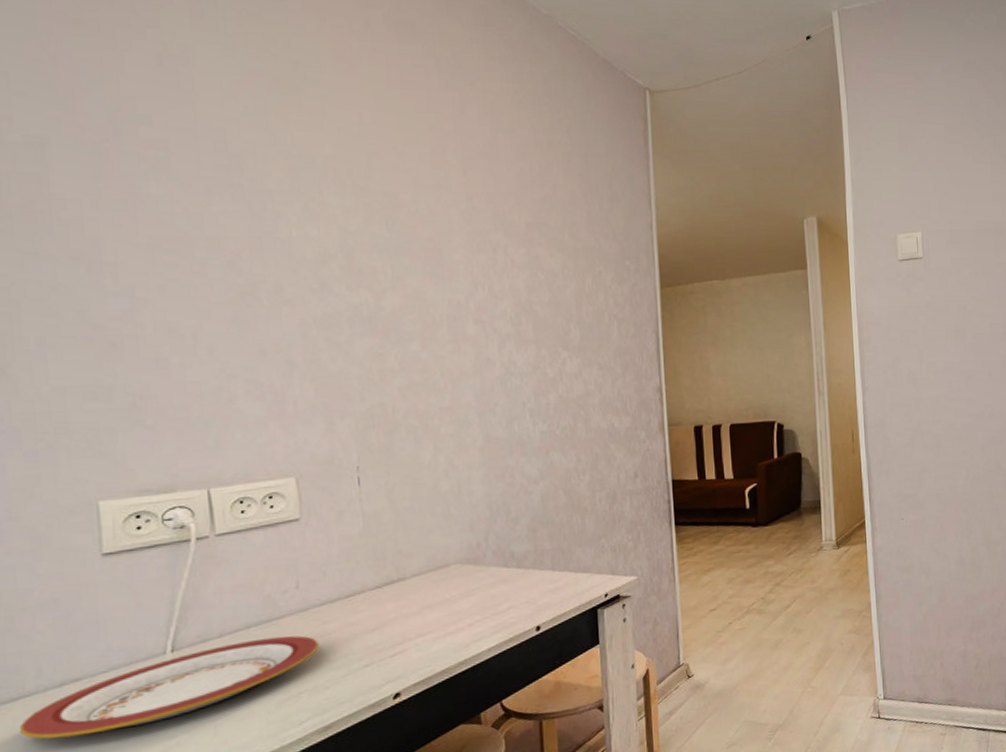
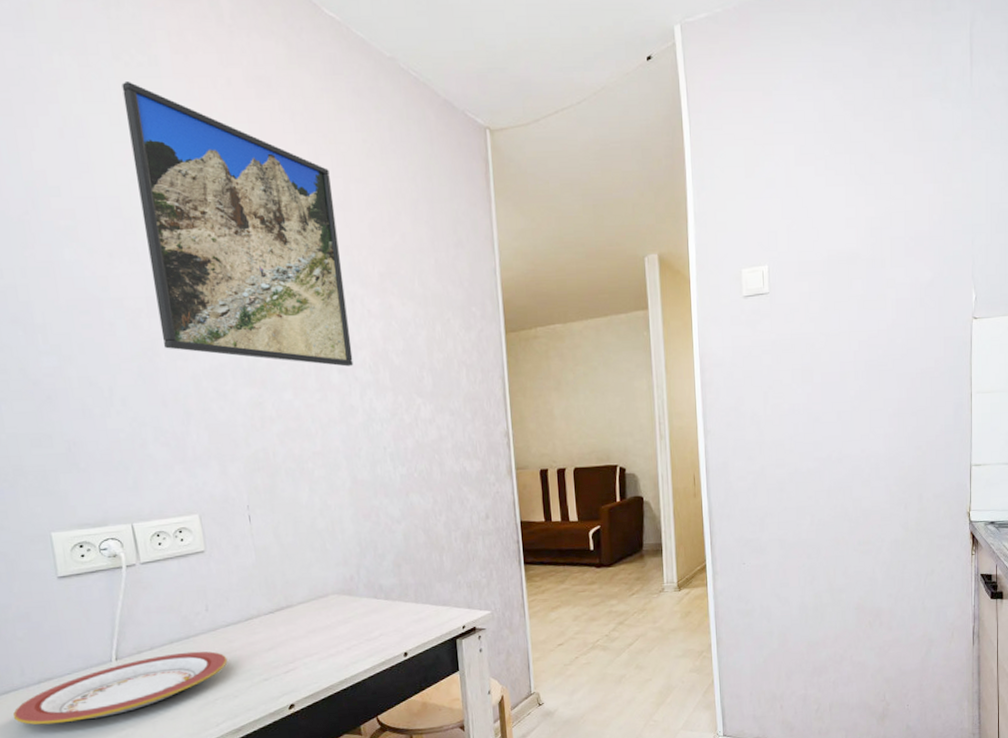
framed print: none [240,13,492,317] -> present [121,82,354,367]

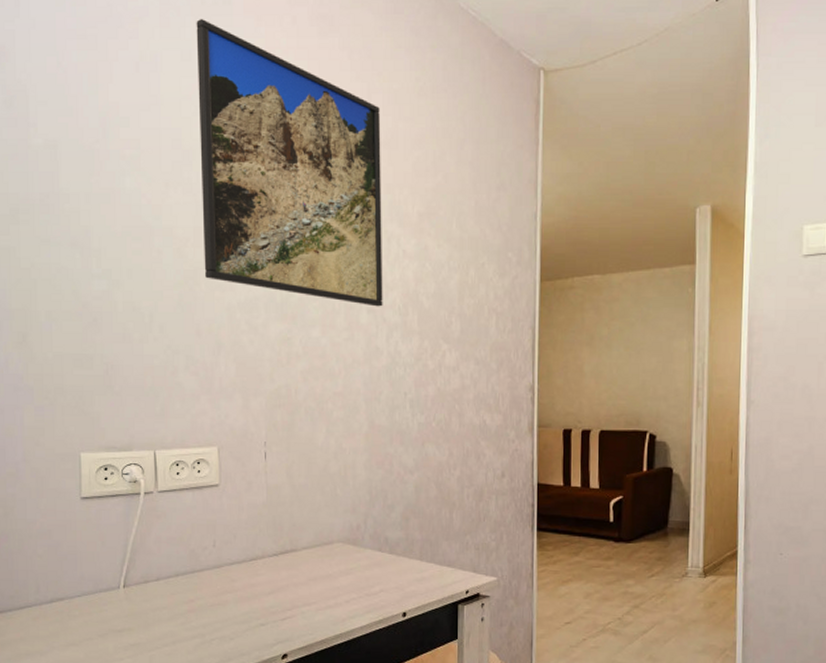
plate: present [13,651,228,725] -> none [25,586,228,646]

